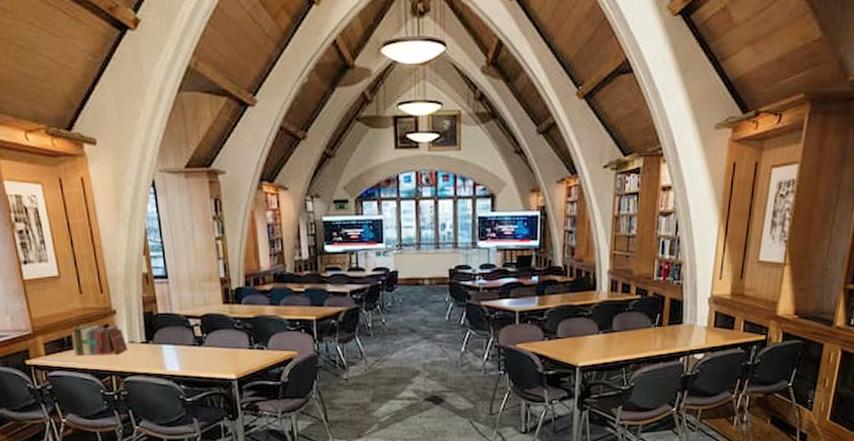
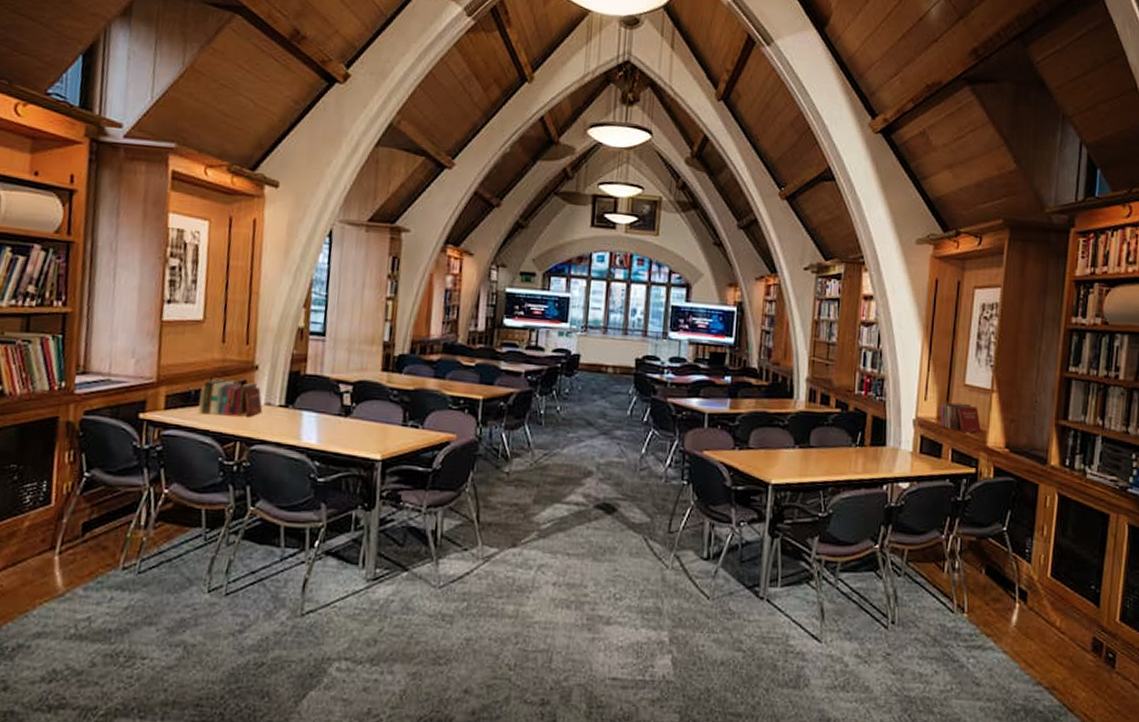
books: none [734,278,773,306] -> present [940,402,981,434]

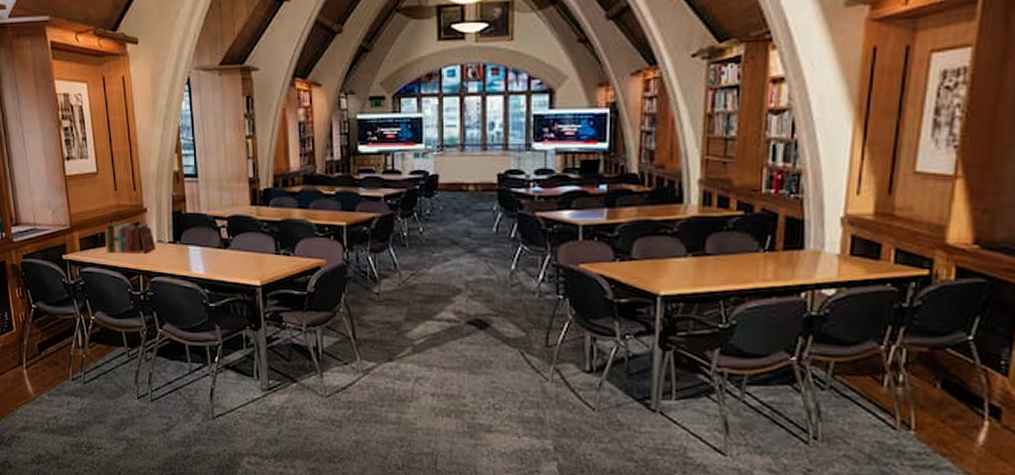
books: present [940,402,981,434] -> none [879,194,938,230]

